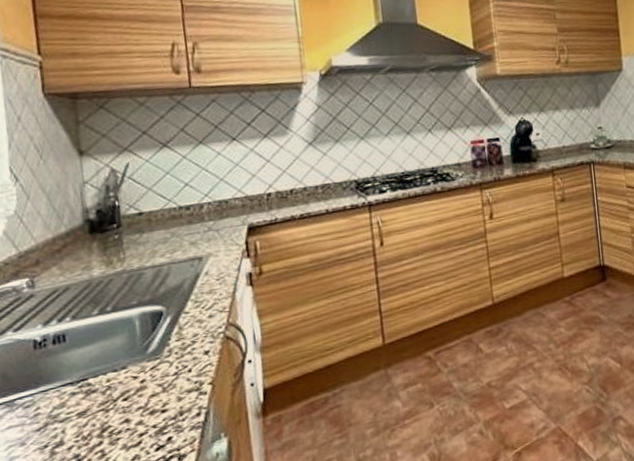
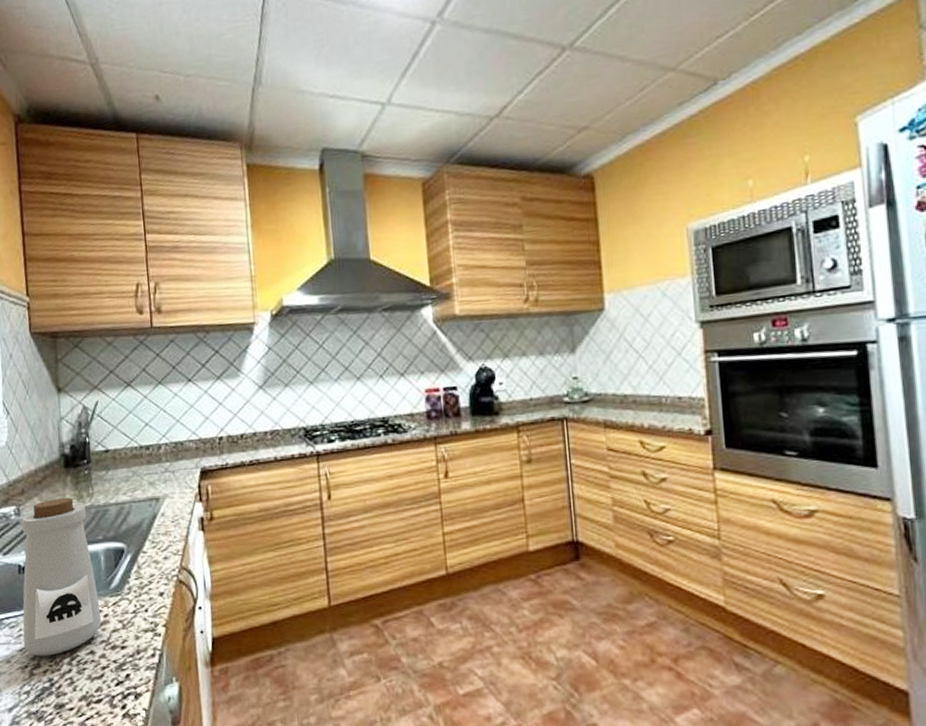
bottle: none [36,263,138,434] -> present [21,497,102,656]

